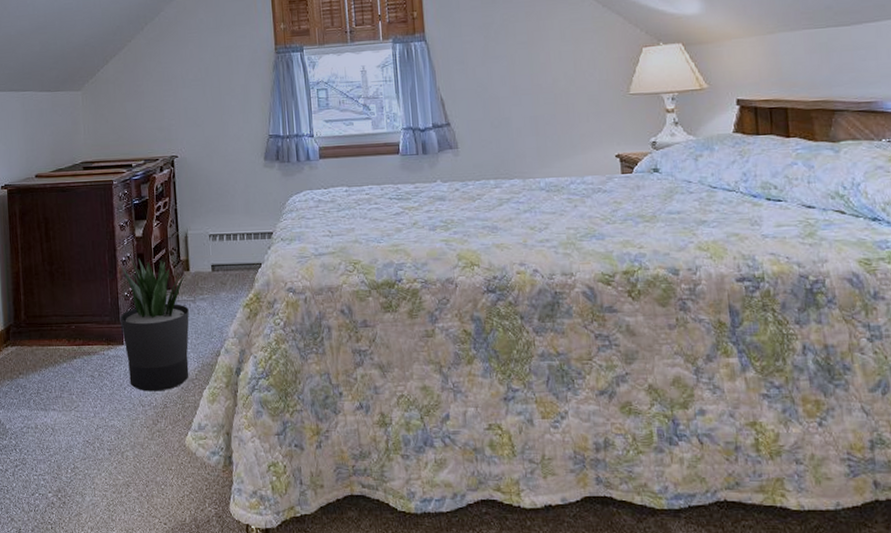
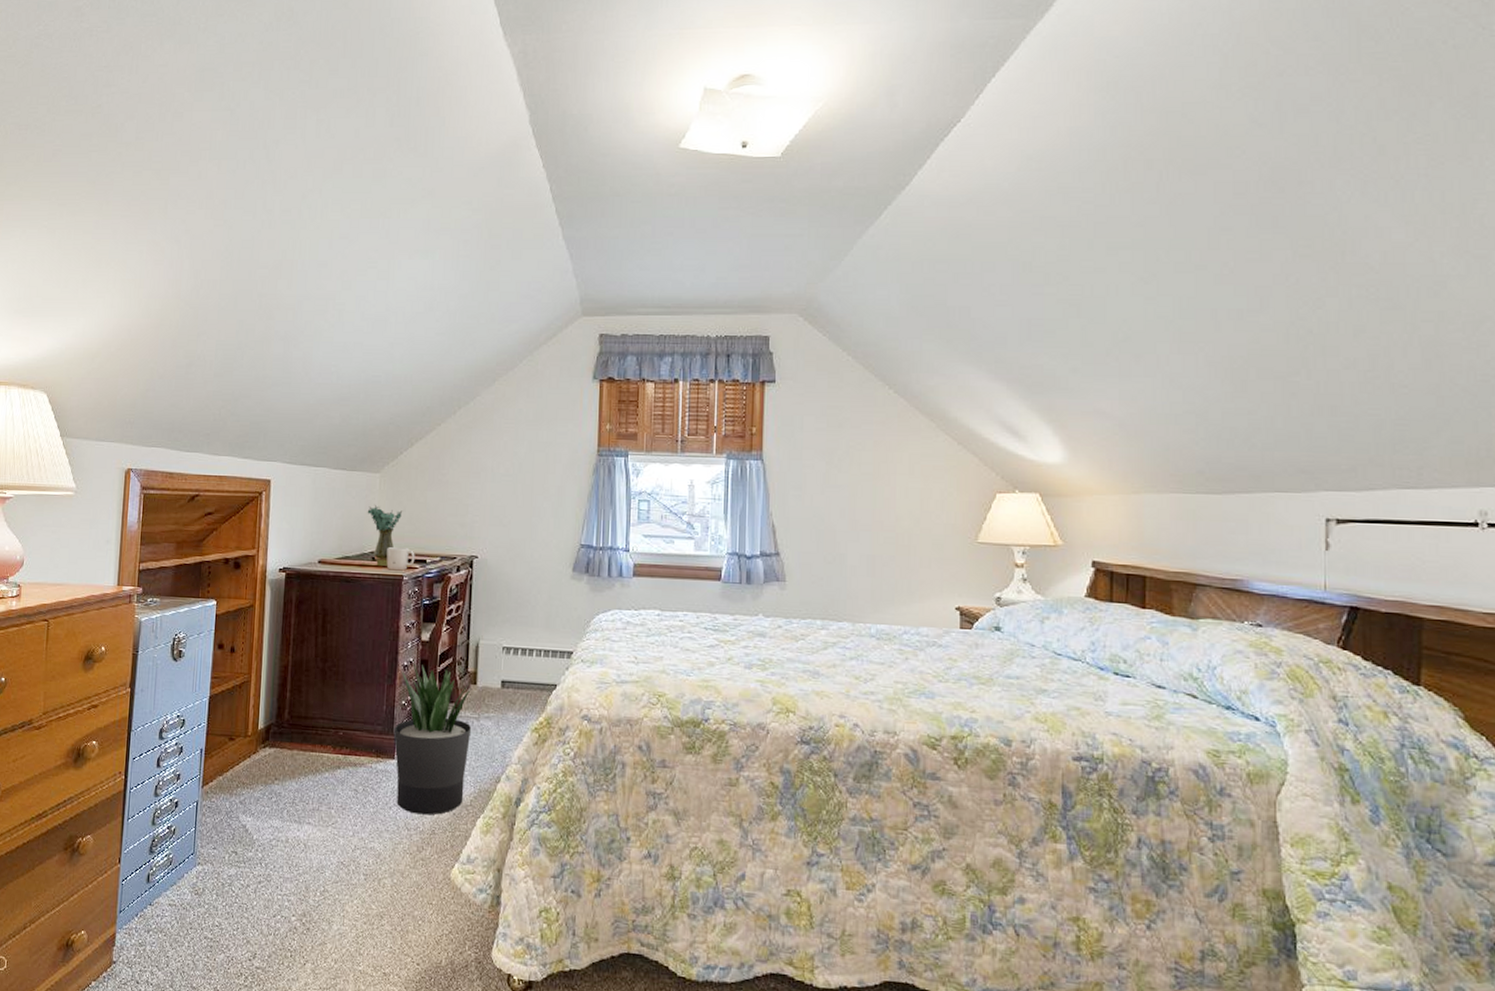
vase: none [74,119,106,174] -> present [367,504,403,566]
mug: none [95,154,122,177] -> present [386,546,415,571]

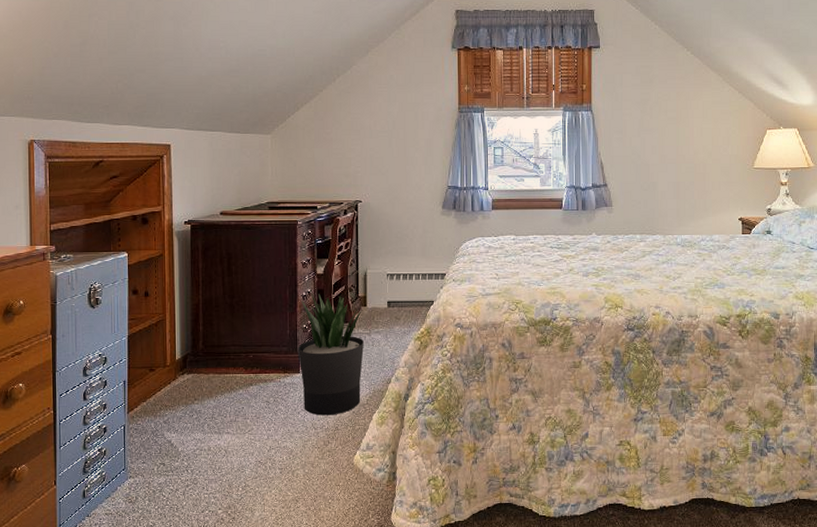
vase: present [367,504,403,566] -> none [261,161,294,214]
mug: present [386,546,415,571] -> none [282,196,307,217]

